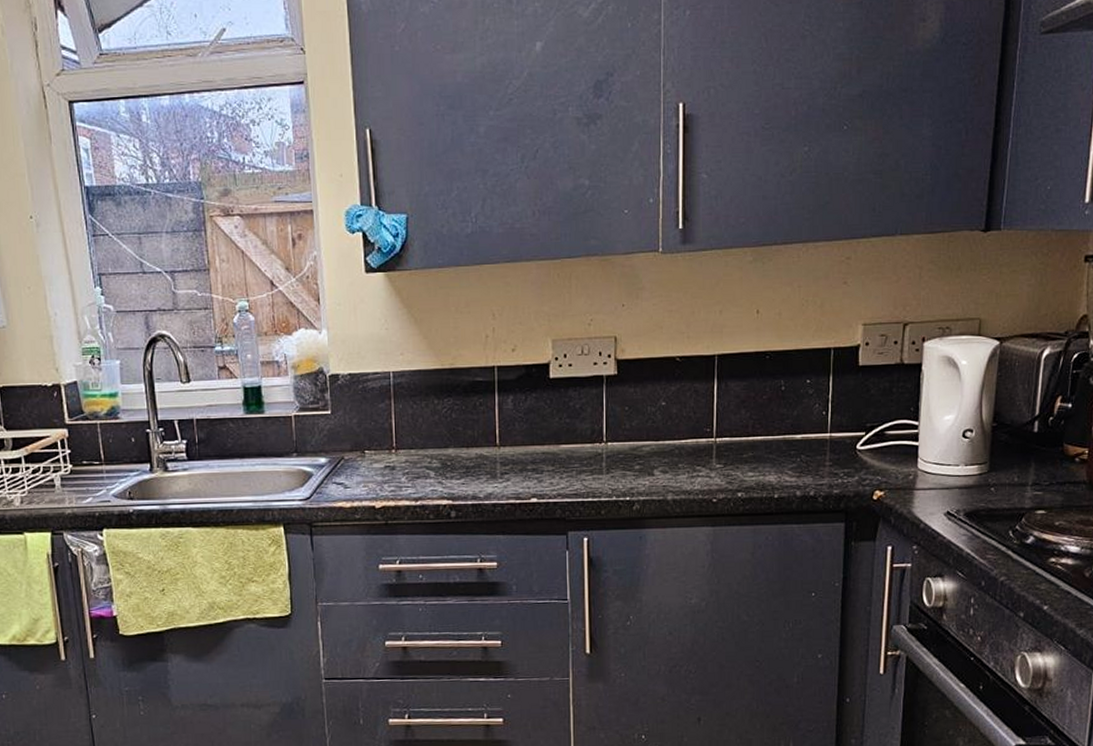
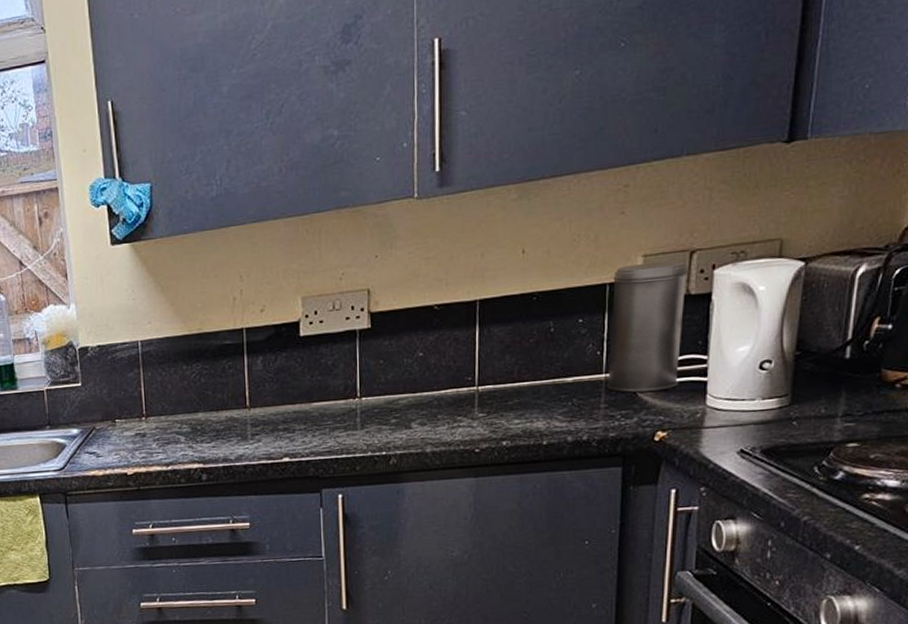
canister: none [831,331,902,454] -> present [606,261,689,393]

